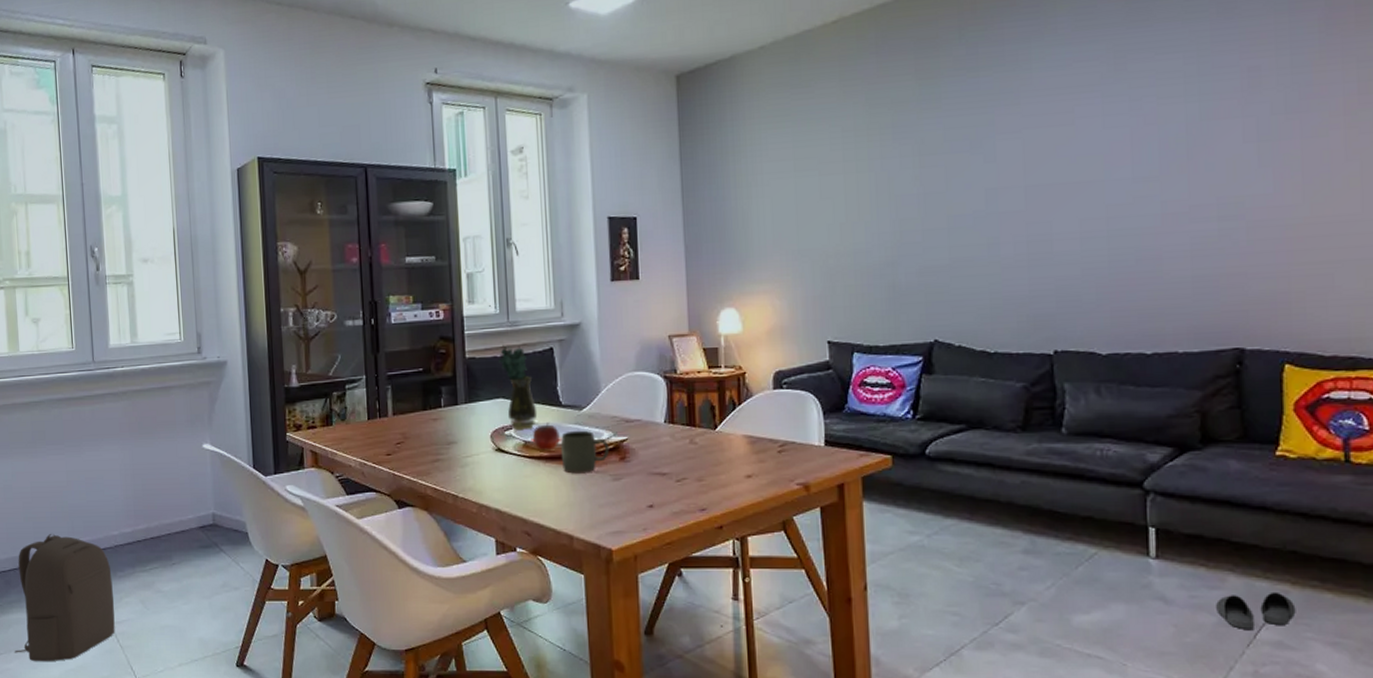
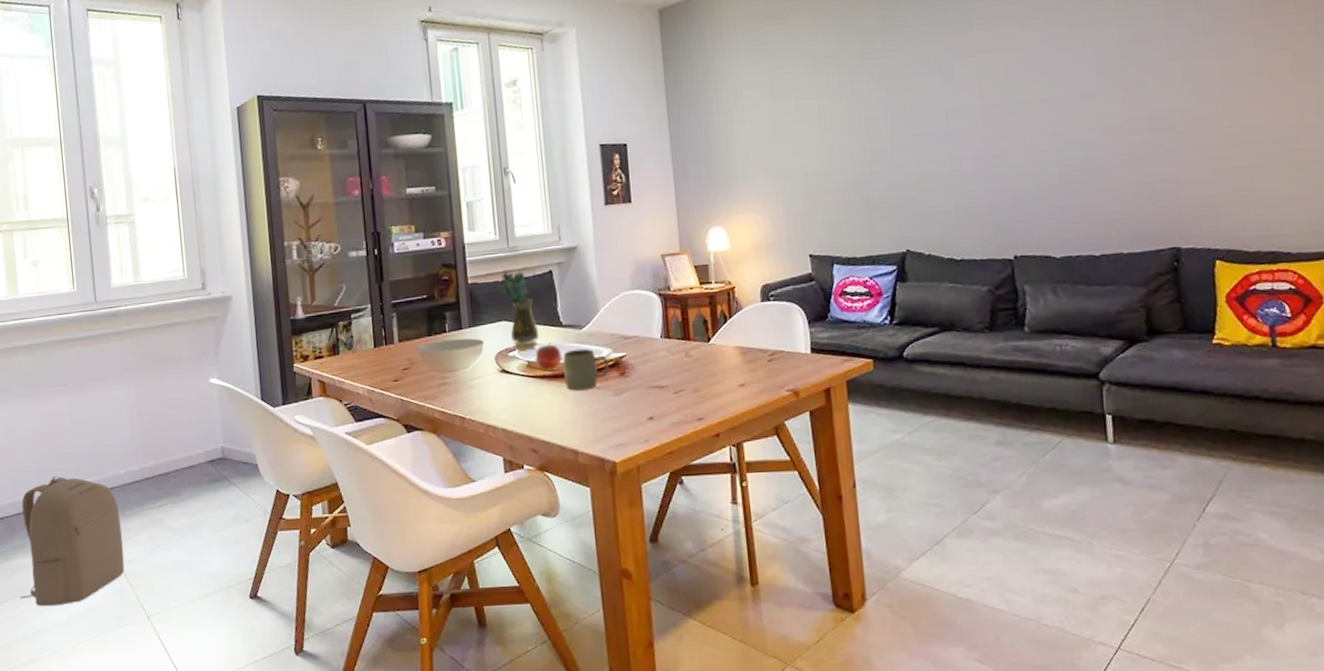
bowl: none [411,414,480,449] -> present [417,338,485,373]
slippers: present [1216,591,1296,631] -> none [1168,468,1238,505]

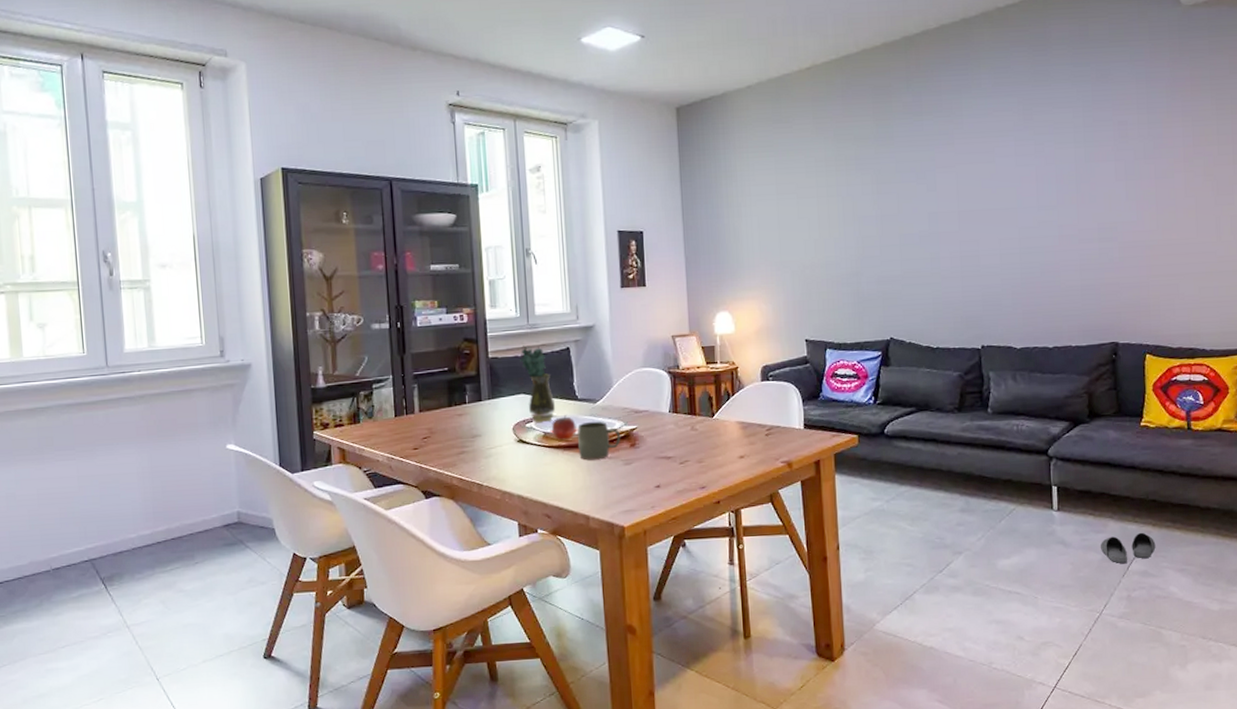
backpack: present [19,475,125,606] -> none [19,539,134,670]
bowl: present [417,338,485,373] -> none [437,409,503,442]
slippers: none [1168,468,1238,505] -> present [1101,532,1156,564]

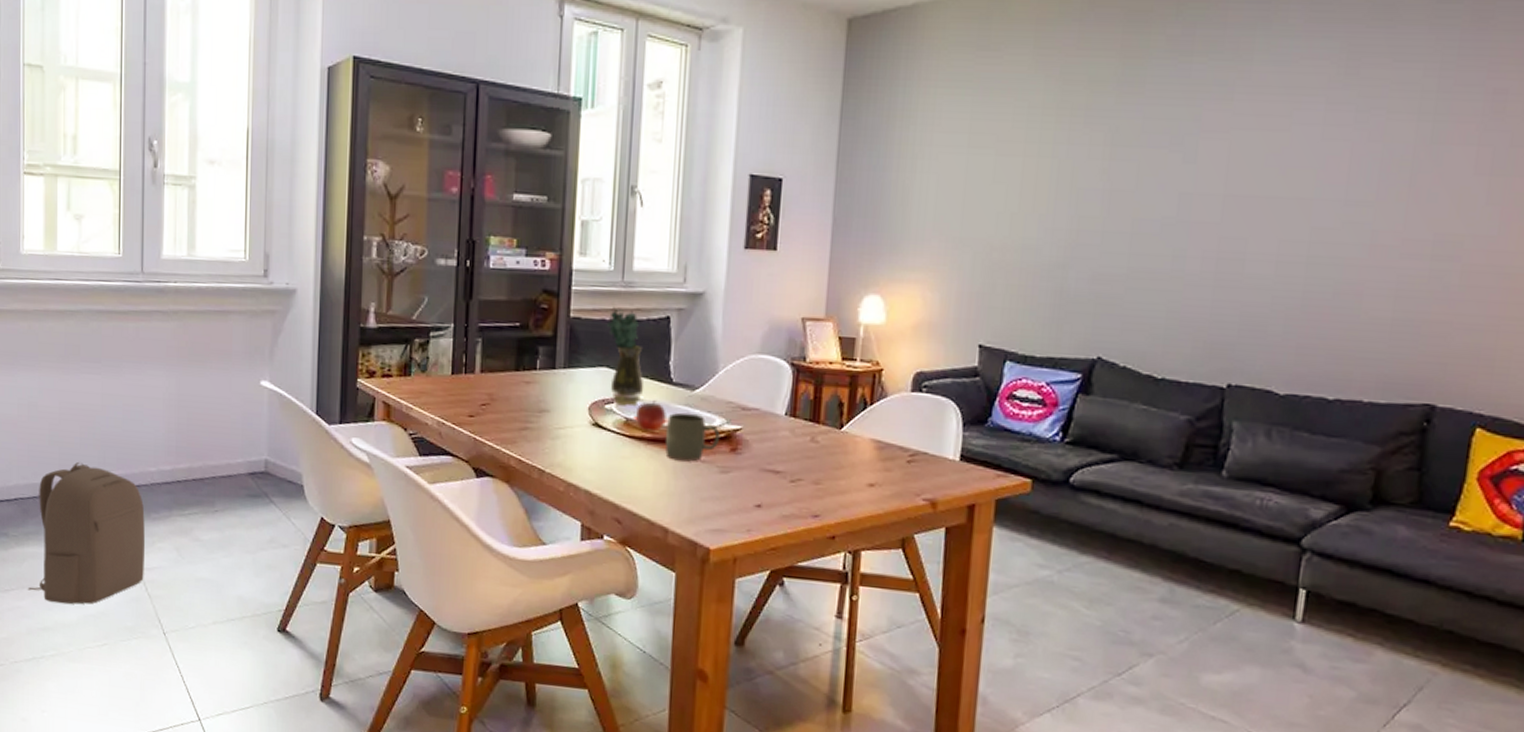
backpack: none [19,539,134,670] -> present [27,461,146,604]
slippers: present [1101,532,1156,564] -> none [1357,670,1442,710]

